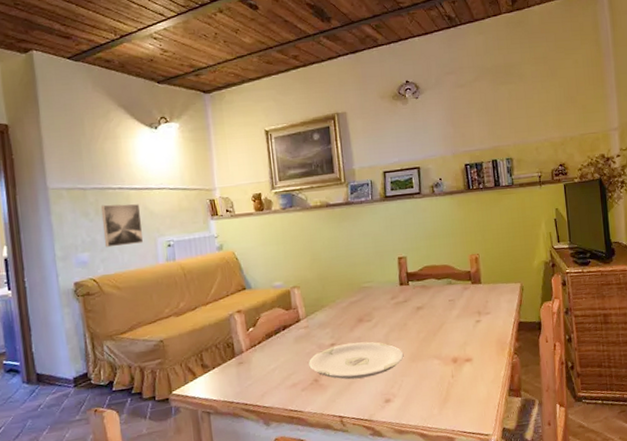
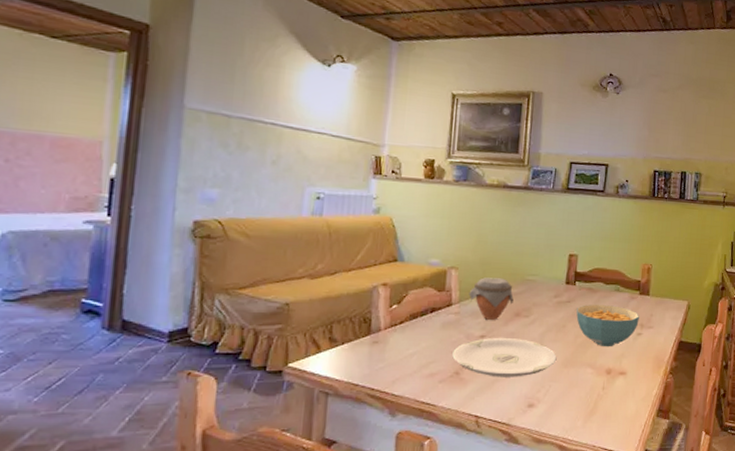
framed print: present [100,204,144,248] -> none [240,138,293,190]
jar: none [313,289,355,329] -> present [468,277,514,320]
cereal bowl: none [413,298,476,338] -> present [576,304,639,347]

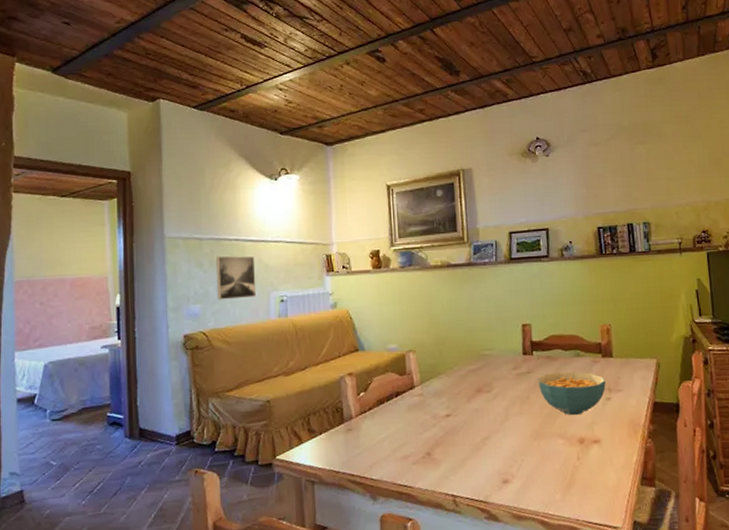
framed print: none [240,138,293,190] -> present [215,256,257,300]
plate: present [452,338,557,377] -> none [422,414,525,455]
jar: present [468,277,514,320] -> none [429,356,473,399]

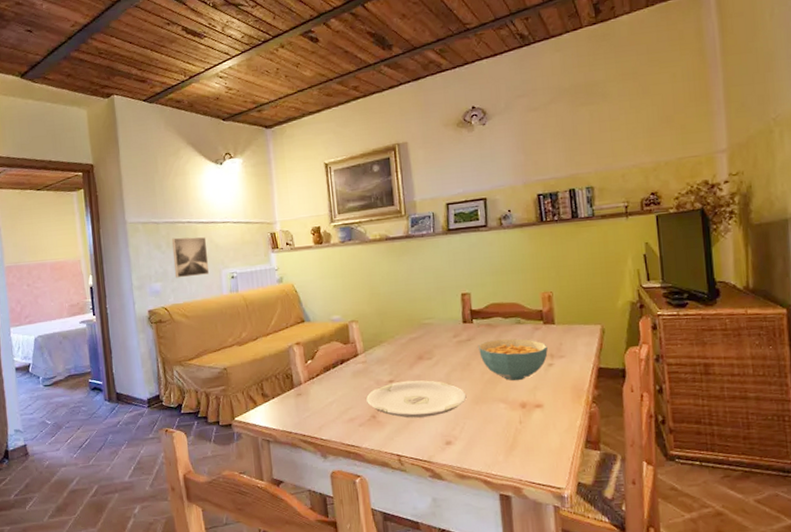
plate: none [422,414,525,455] -> present [366,380,467,418]

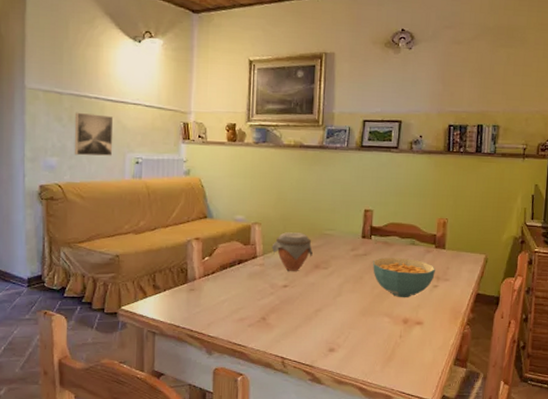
plate: present [366,380,467,418] -> none [259,288,355,324]
jar: none [371,325,414,365] -> present [271,232,313,271]

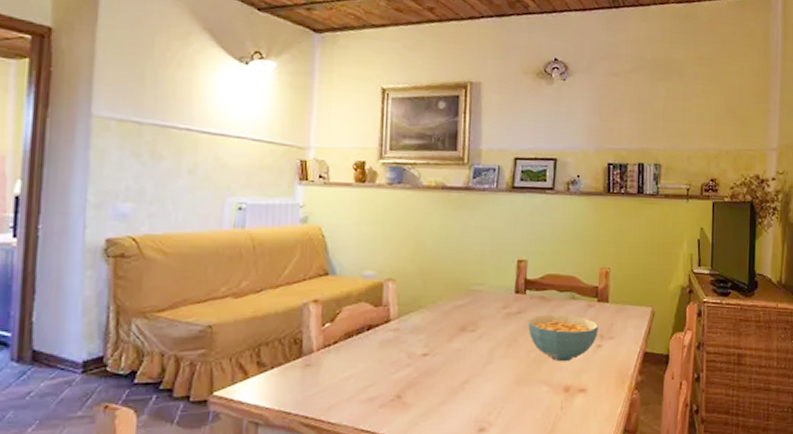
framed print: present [74,112,114,156] -> none [155,146,210,201]
jar: present [271,232,313,271] -> none [408,289,458,336]

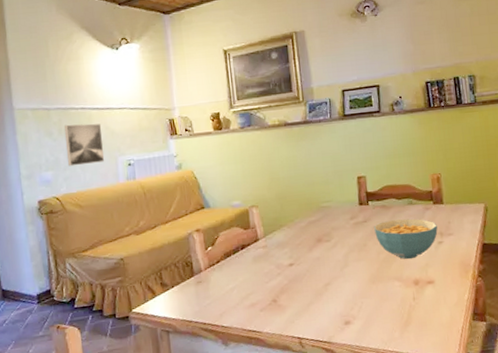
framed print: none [155,146,210,201] -> present [63,123,105,167]

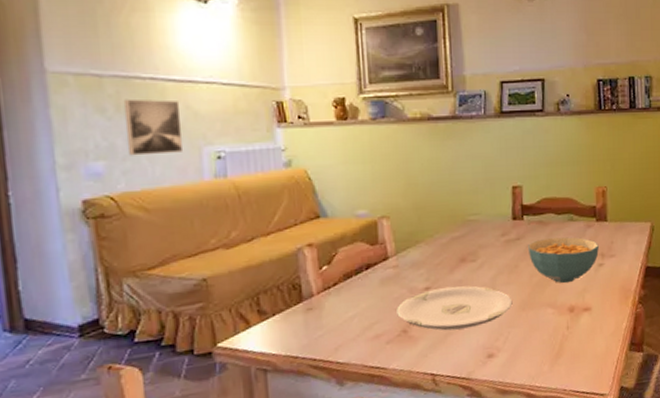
plate: none [267,262,364,301] -> present [397,285,513,331]

